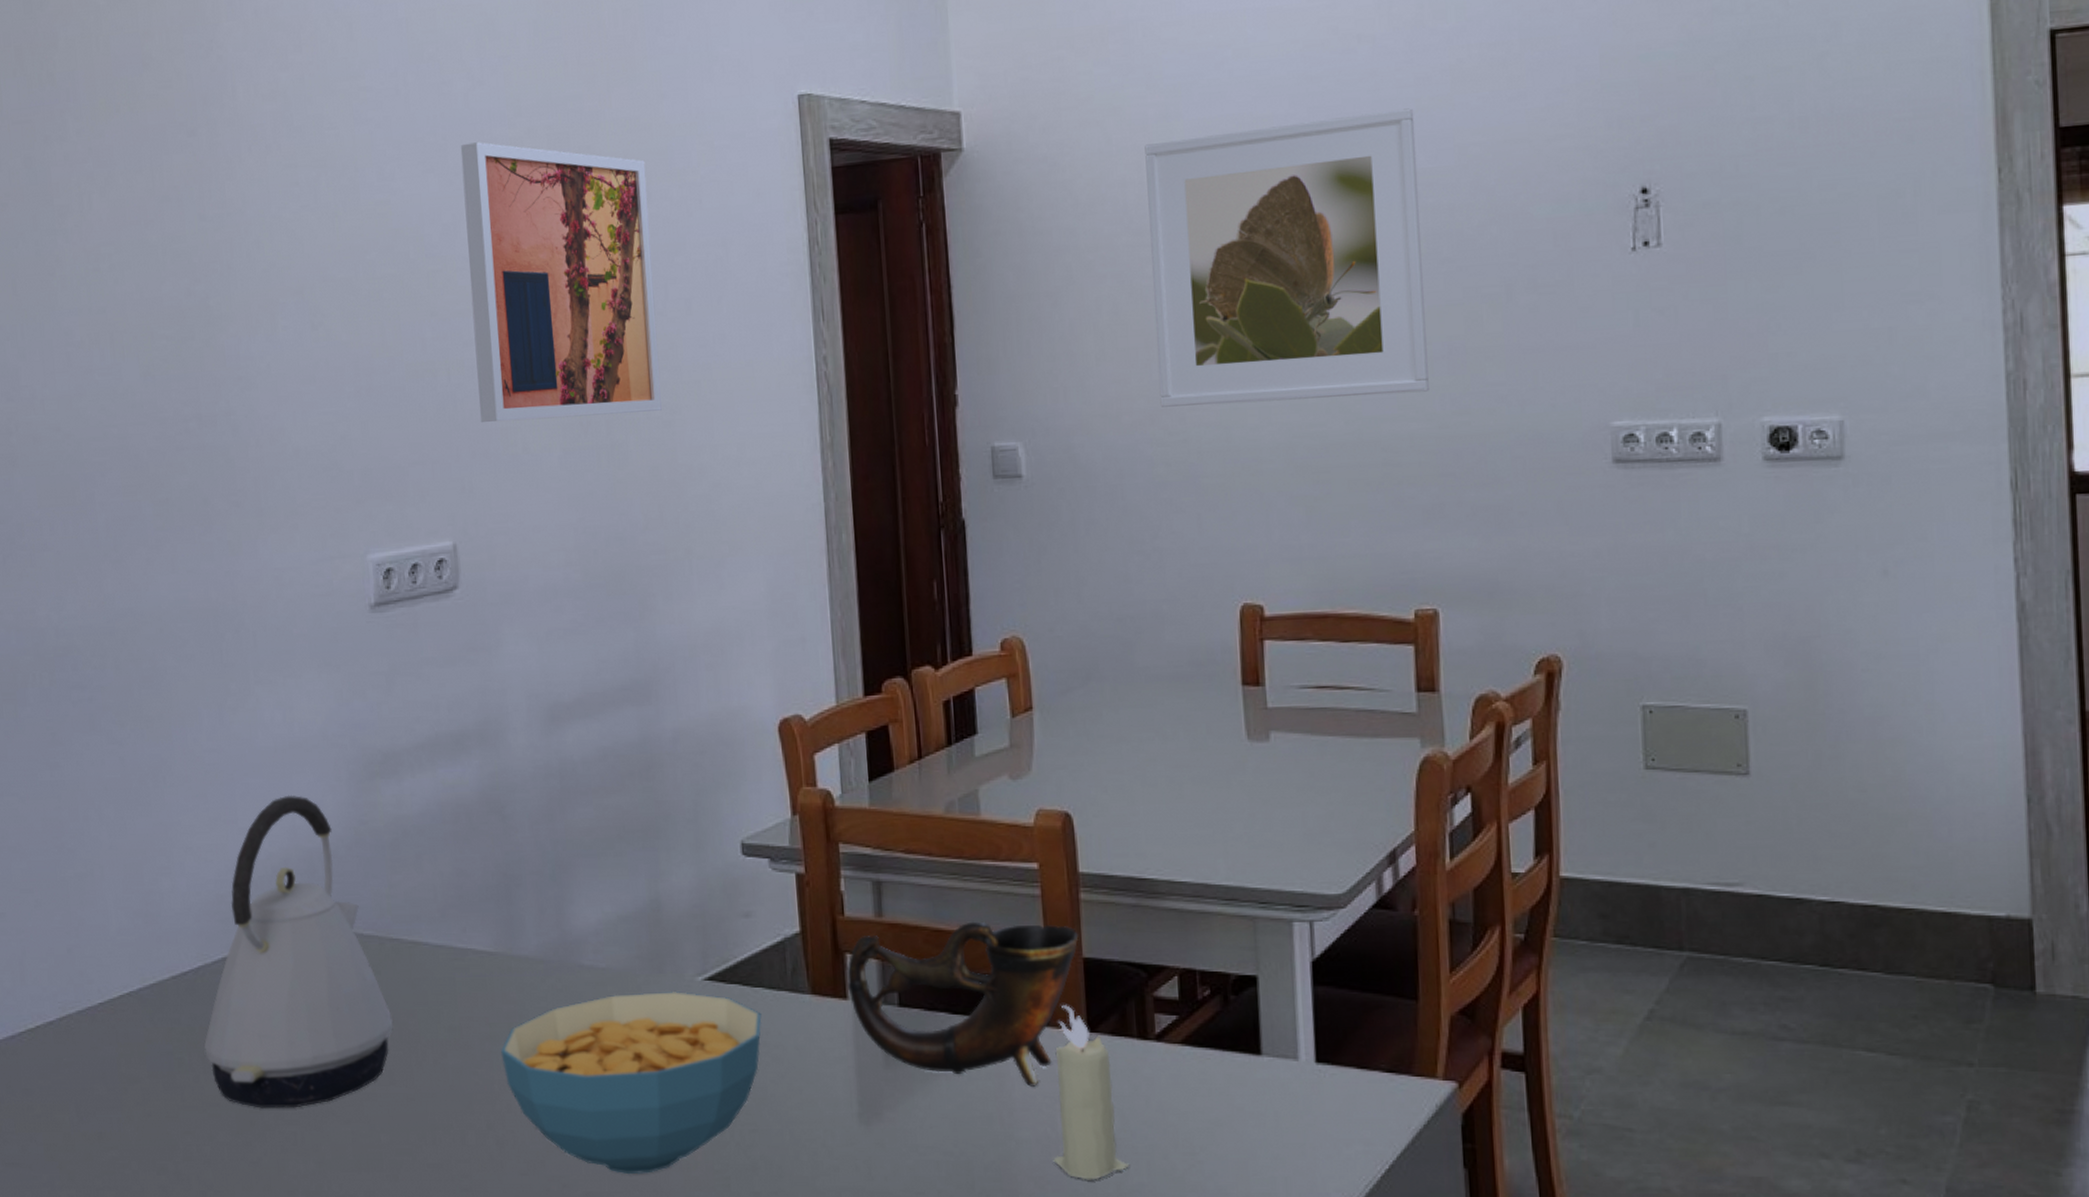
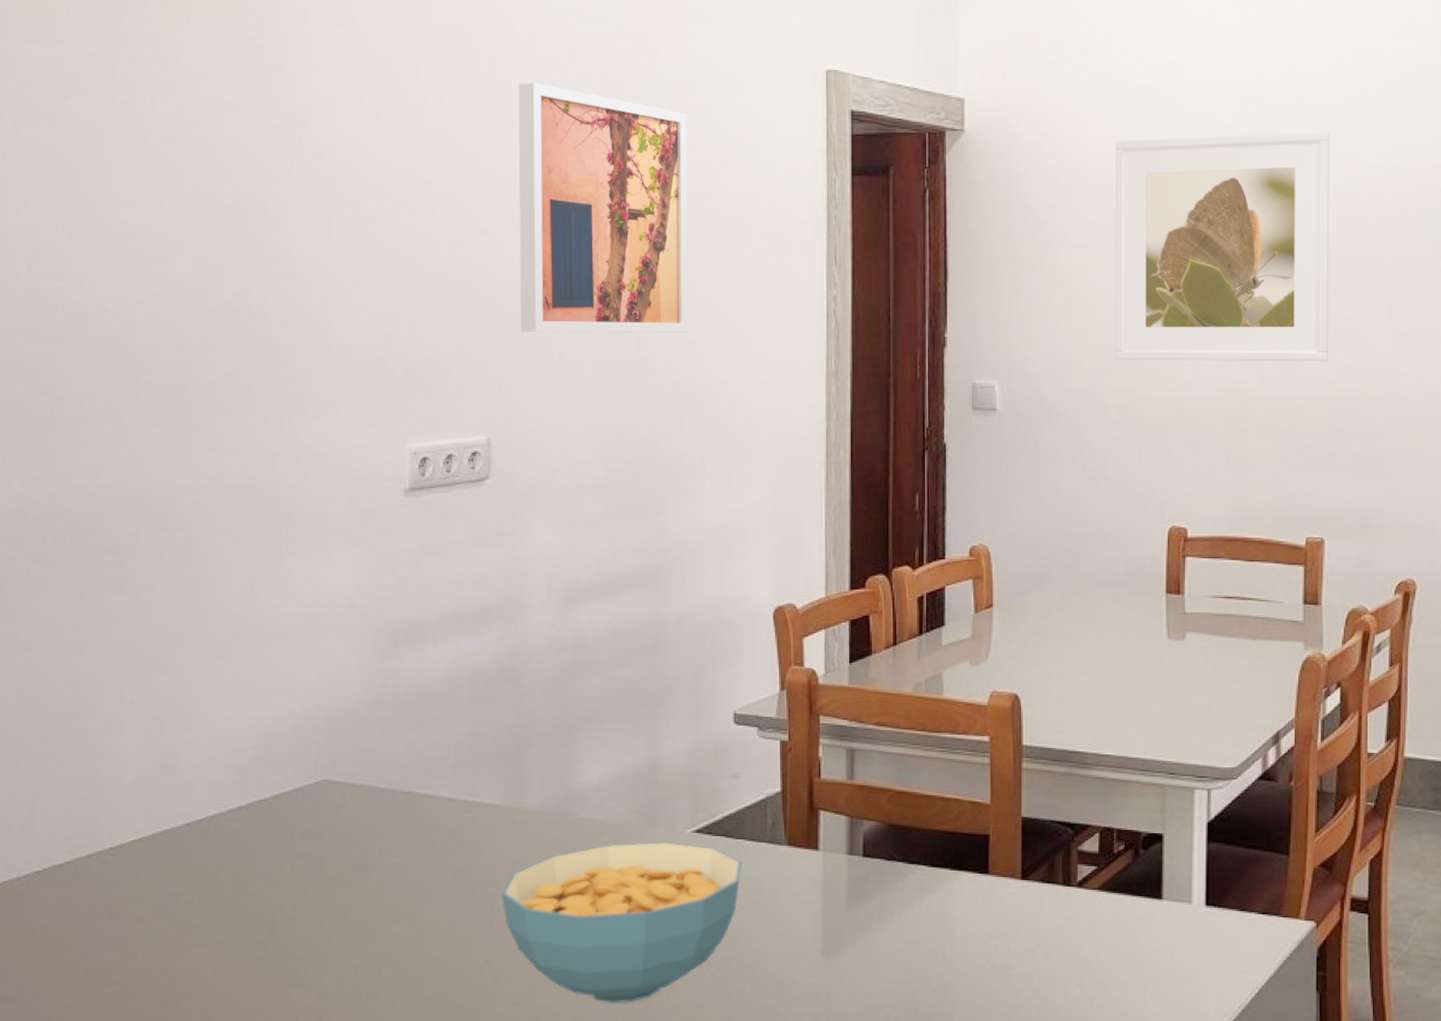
kettle: present [204,795,393,1108] -> none [213,659,401,946]
cup: present [847,921,1079,1087] -> none [820,785,1019,926]
candle: present [1053,1005,1130,1180] -> none [986,857,1050,1005]

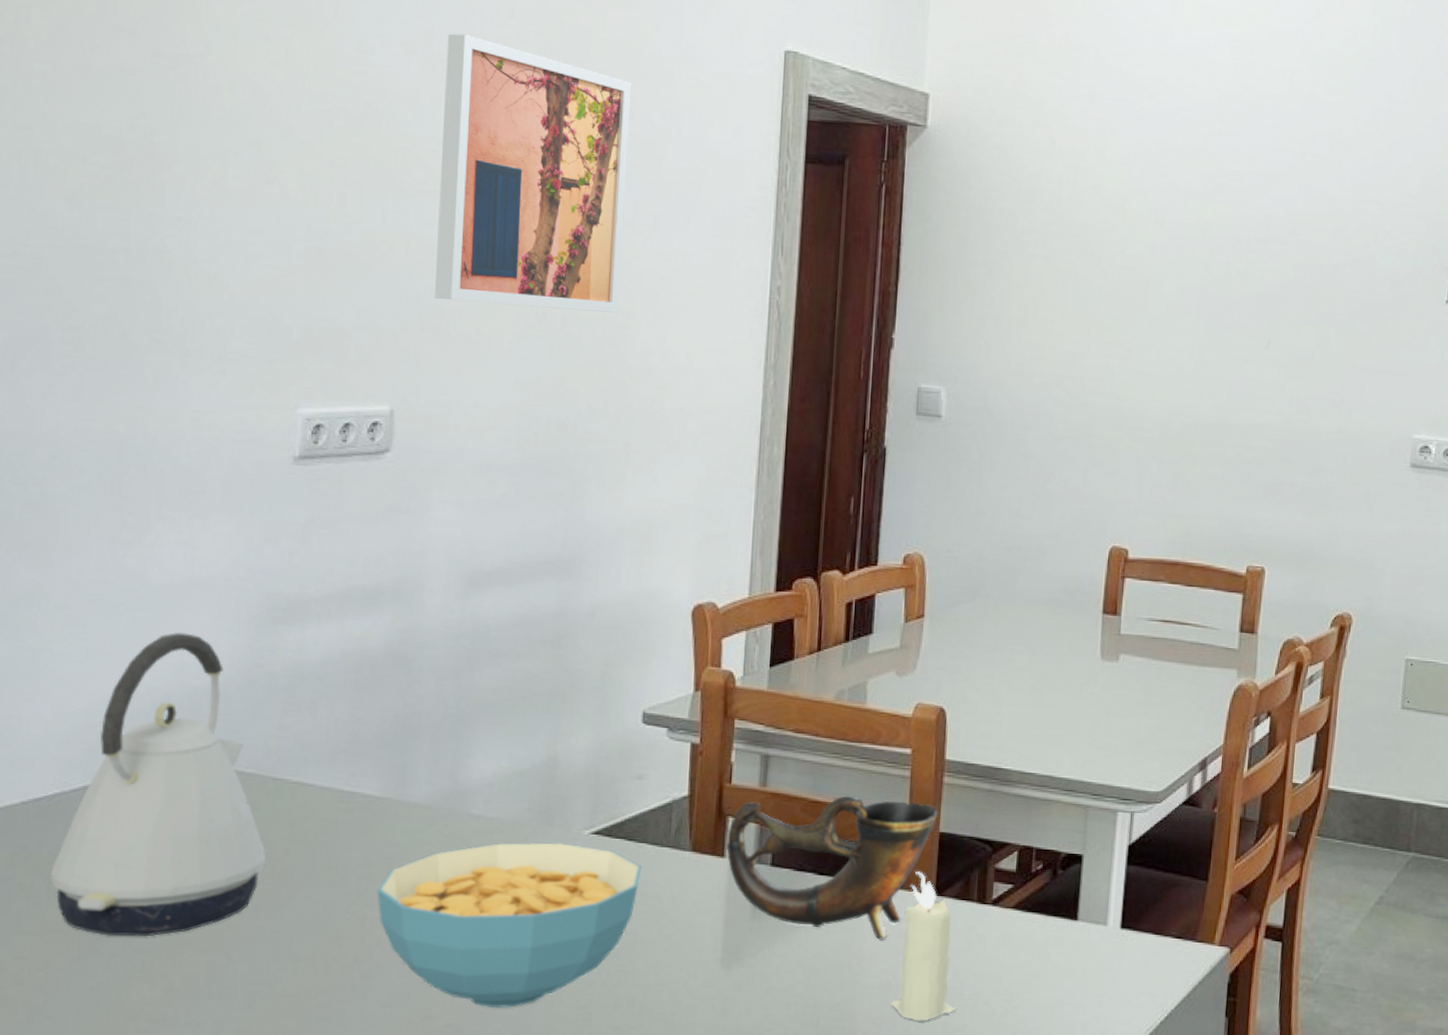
kettle: none [213,659,401,946] -> present [50,632,266,937]
cup: none [820,785,1019,926] -> present [726,796,938,940]
candle: none [986,857,1050,1005] -> present [891,871,956,1021]
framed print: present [1114,131,1330,362] -> none [1066,151,1300,391]

